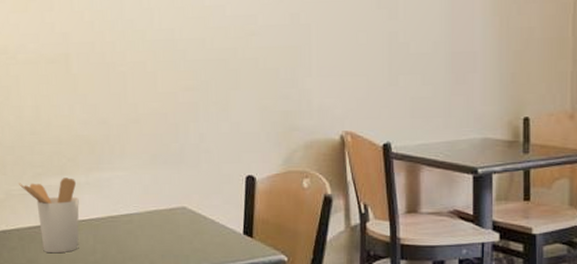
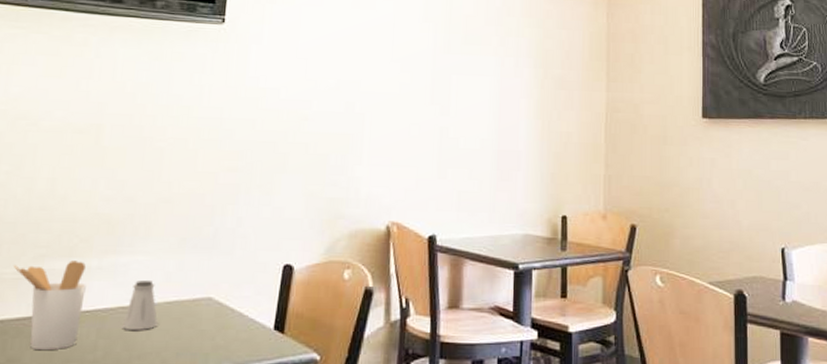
saltshaker: none [113,193,142,236] -> present [121,281,158,330]

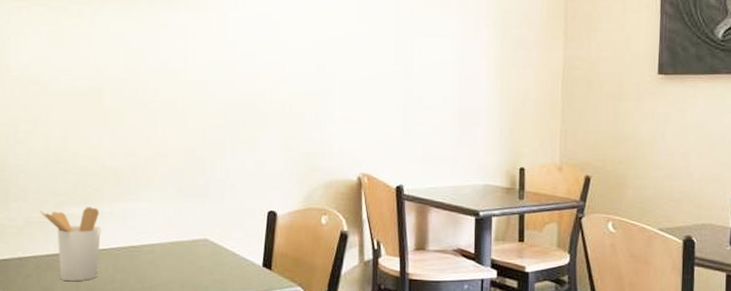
saltshaker: present [121,281,158,330] -> none [134,224,163,266]

